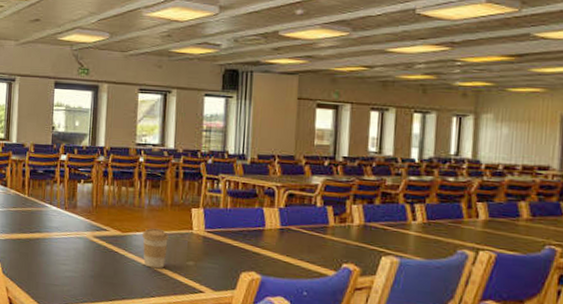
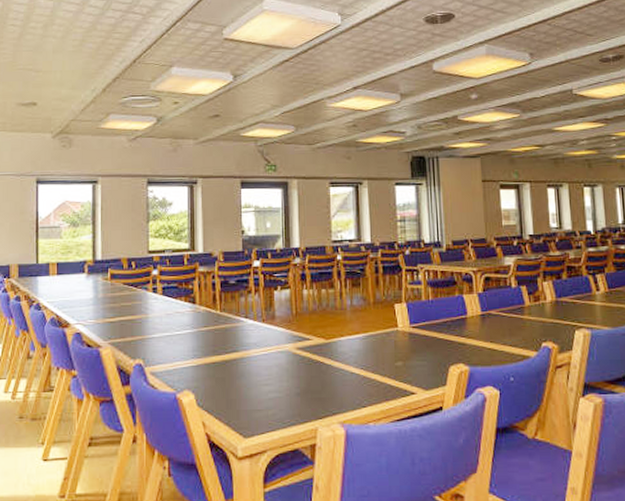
coffee cup: present [142,228,170,269] -> none [348,330,375,375]

